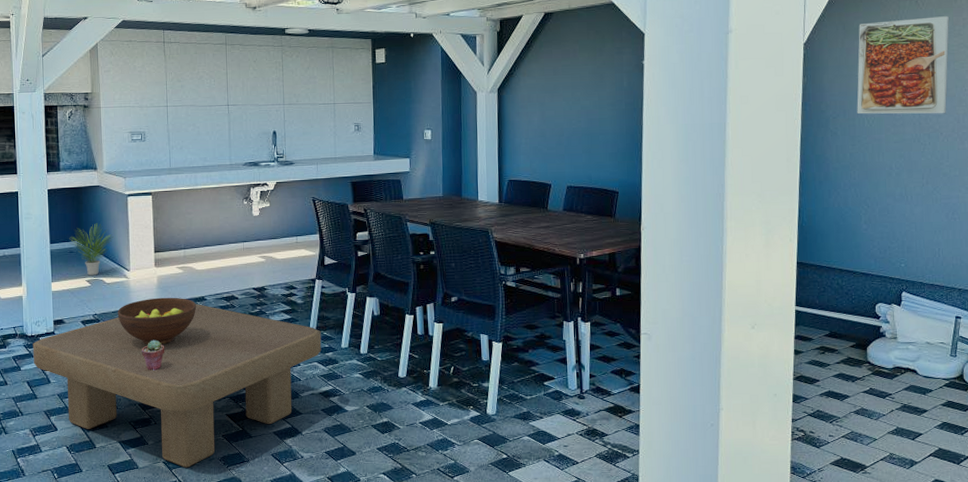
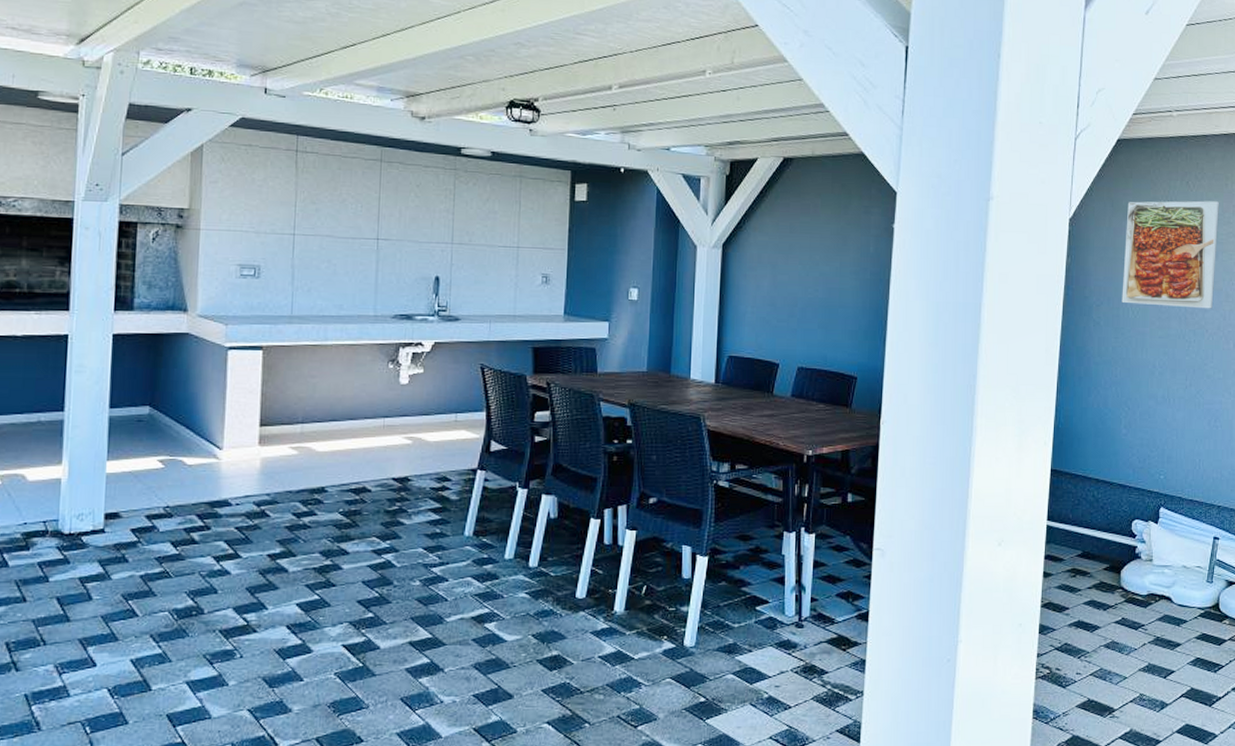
coffee table: present [33,304,322,468] -> none [69,497,479,717]
potted plant: present [69,223,114,276] -> none [138,383,203,454]
fruit bowl: present [117,297,197,345] -> none [199,486,313,550]
potted succulent: present [142,339,165,371] -> none [230,543,264,585]

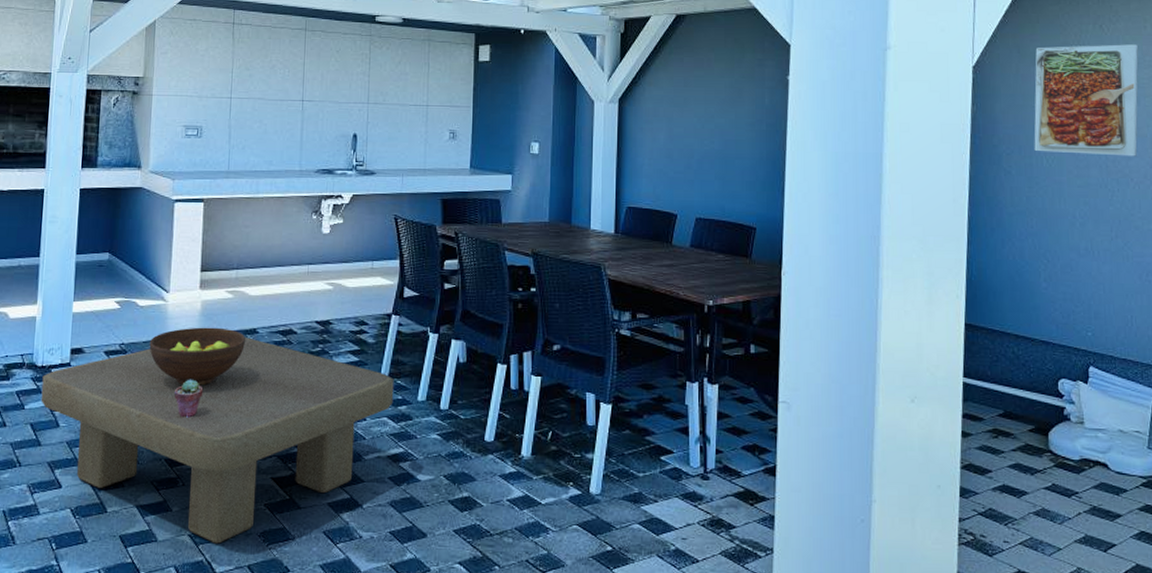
coffee table: none [69,497,479,717] -> present [41,337,394,544]
fruit bowl: none [199,486,313,550] -> present [149,327,246,386]
potted succulent: none [230,543,264,585] -> present [174,379,204,418]

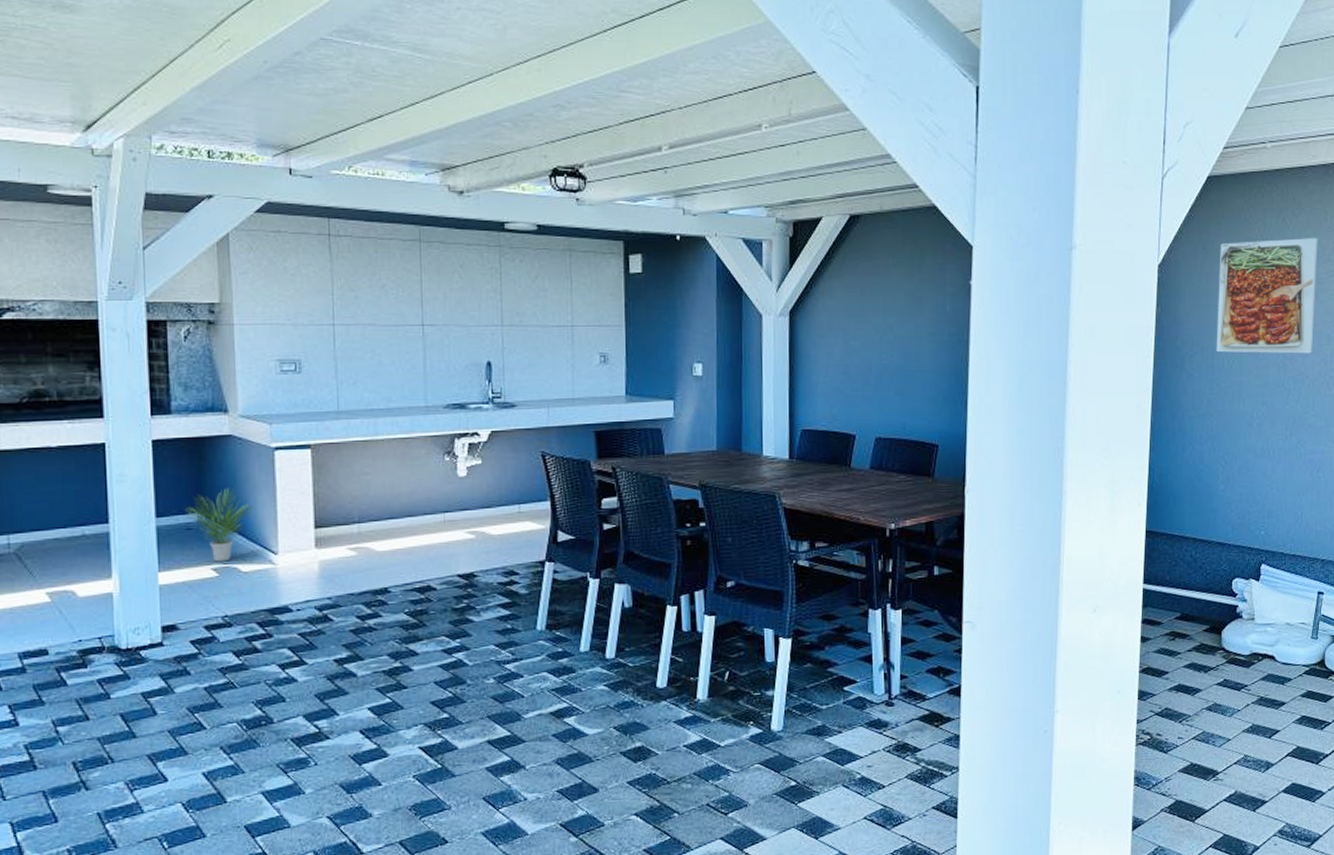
coffee table: present [41,337,394,544] -> none [129,598,553,823]
potted plant: none [99,232,153,296] -> present [185,488,254,562]
fruit bowl: present [149,327,246,386] -> none [259,589,377,657]
potted succulent: present [174,379,204,418] -> none [296,649,331,692]

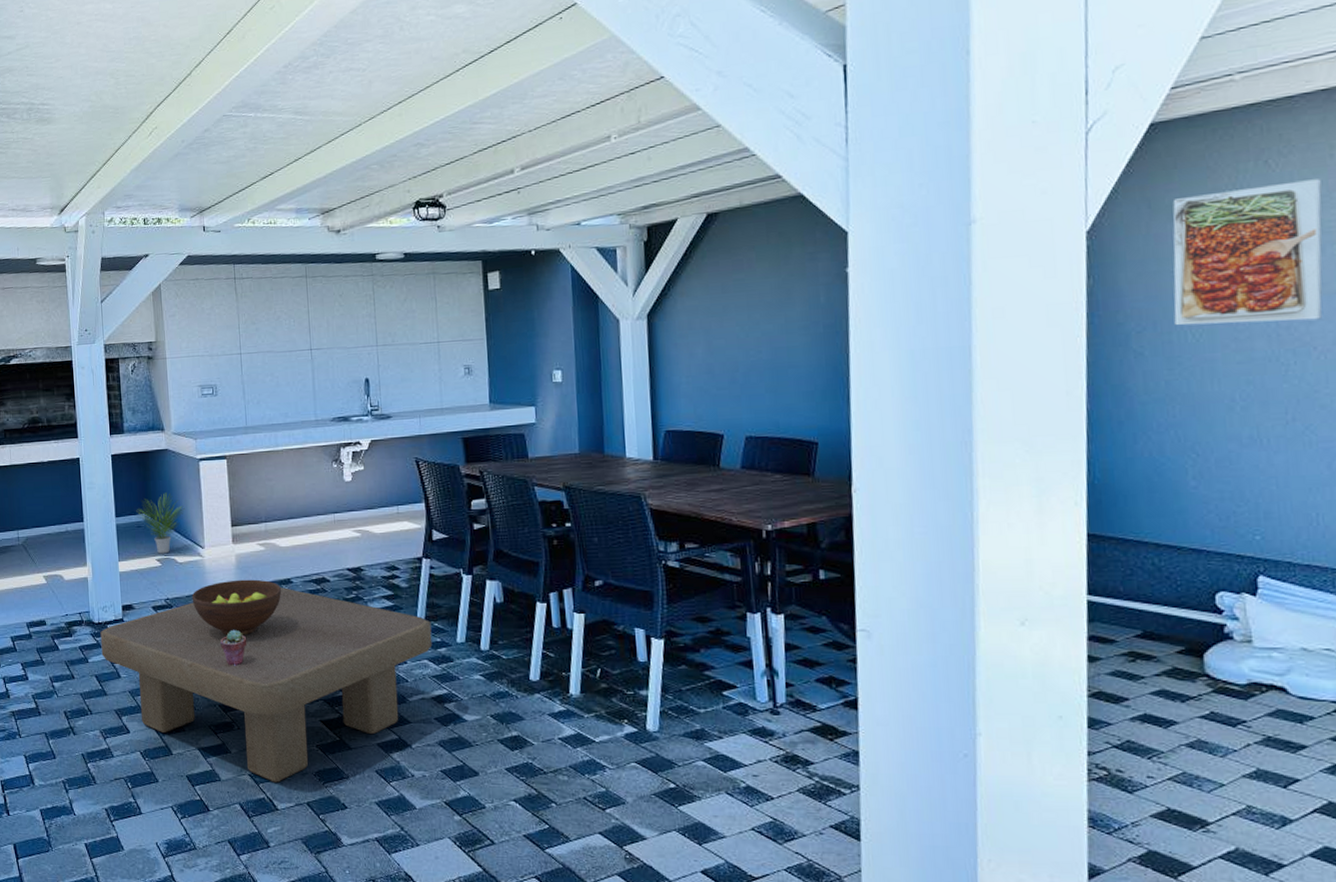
coffee table: none [129,598,553,823] -> present [100,587,433,783]
fruit bowl: none [259,589,377,657] -> present [192,579,282,636]
potted succulent: none [296,649,331,692] -> present [221,629,247,666]

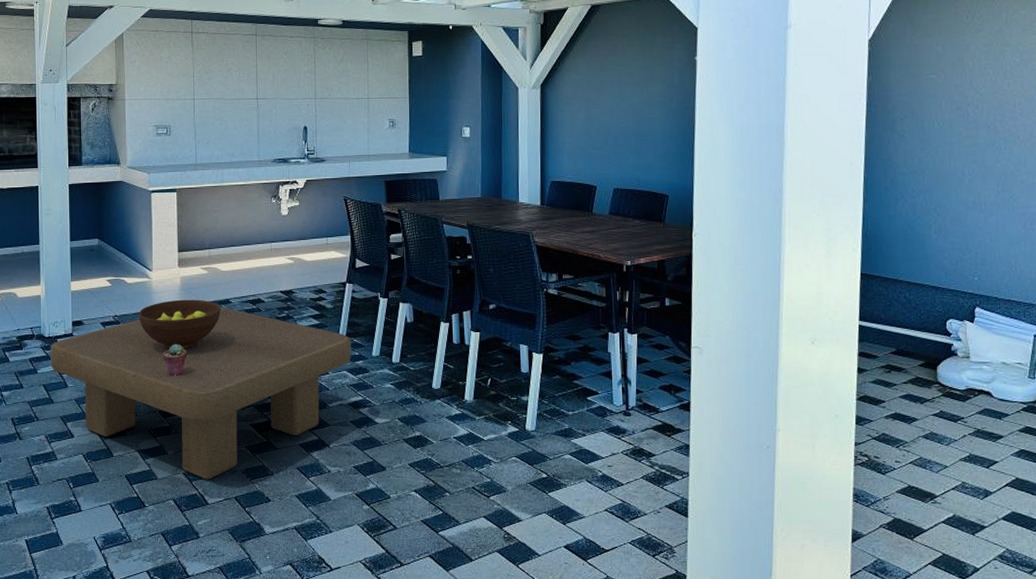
potted plant: present [136,493,185,554] -> none [90,220,136,275]
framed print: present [1172,179,1323,326] -> none [926,12,1027,117]

